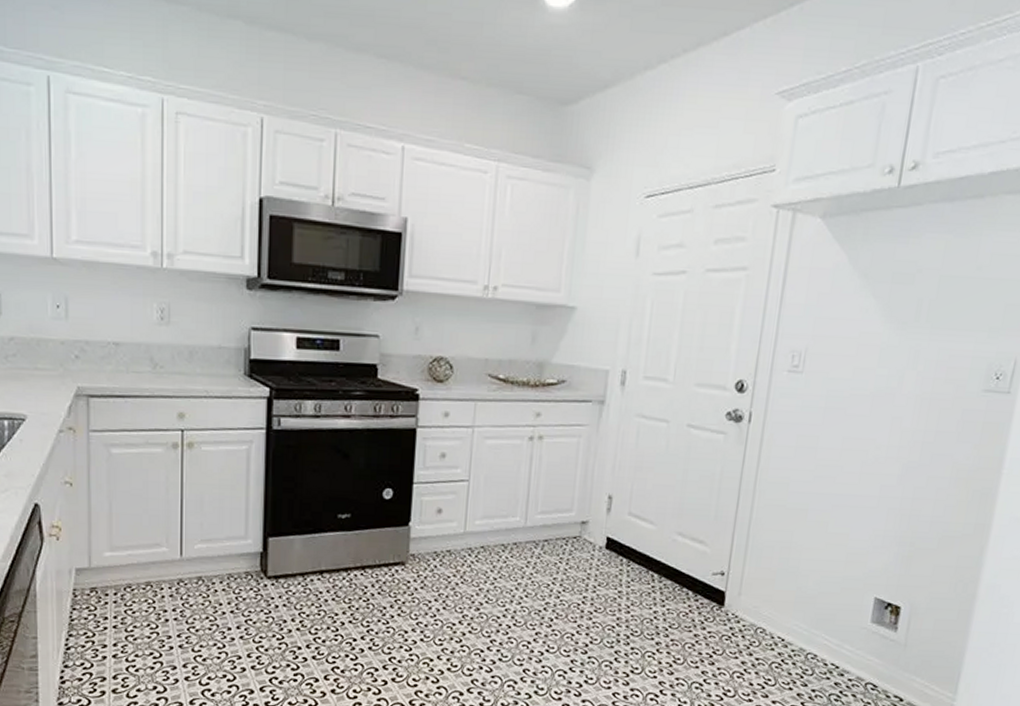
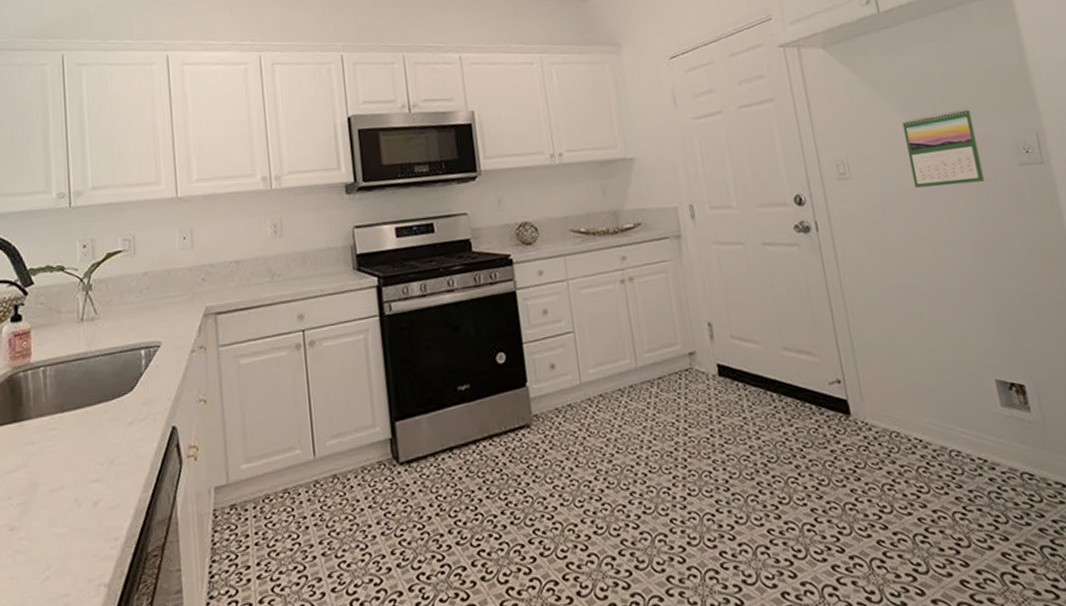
calendar: none [866,318,957,401] -> present [902,108,986,188]

